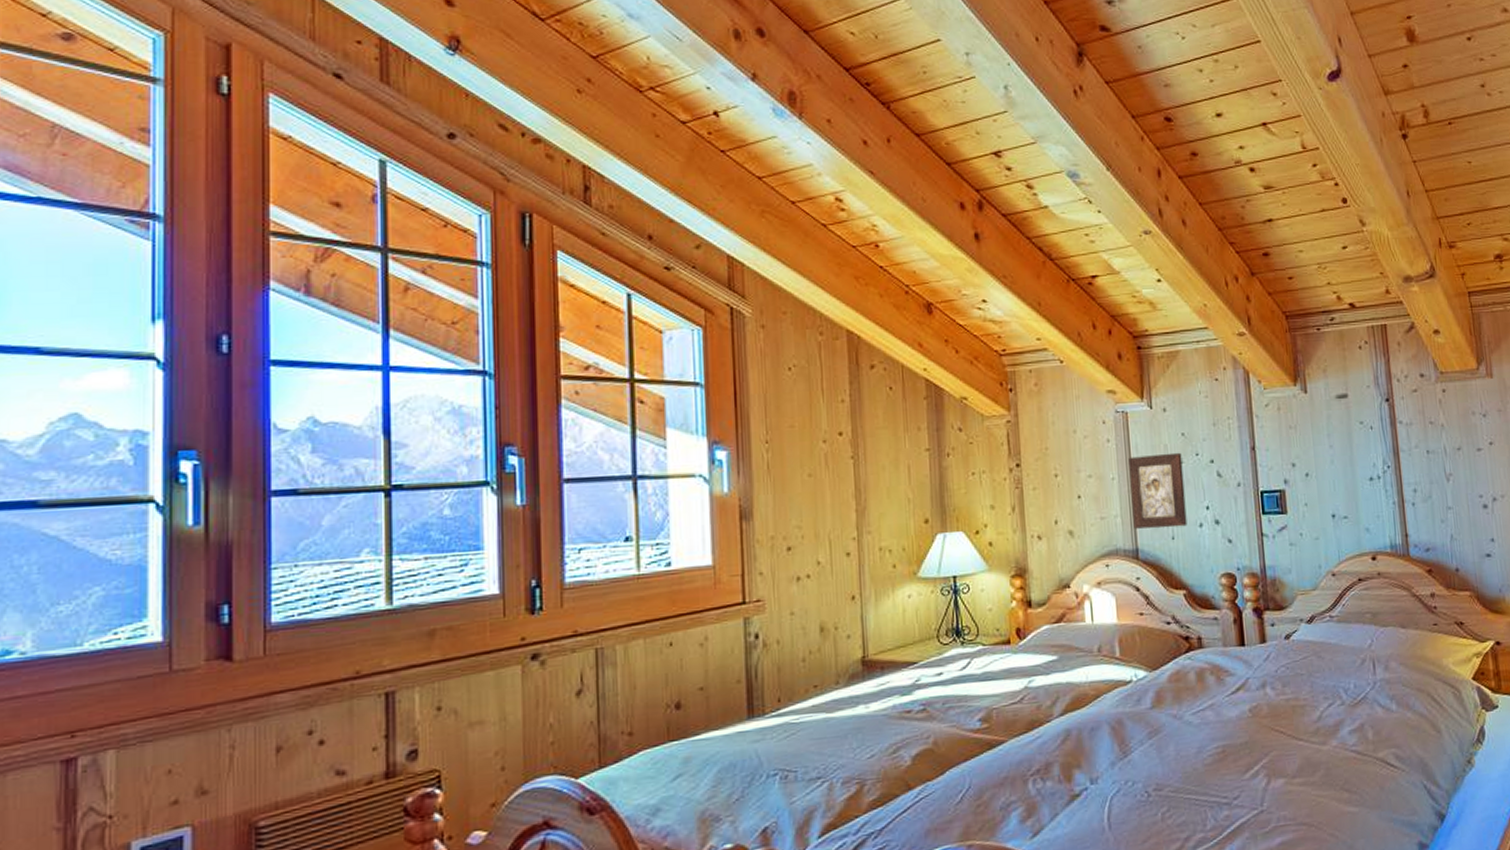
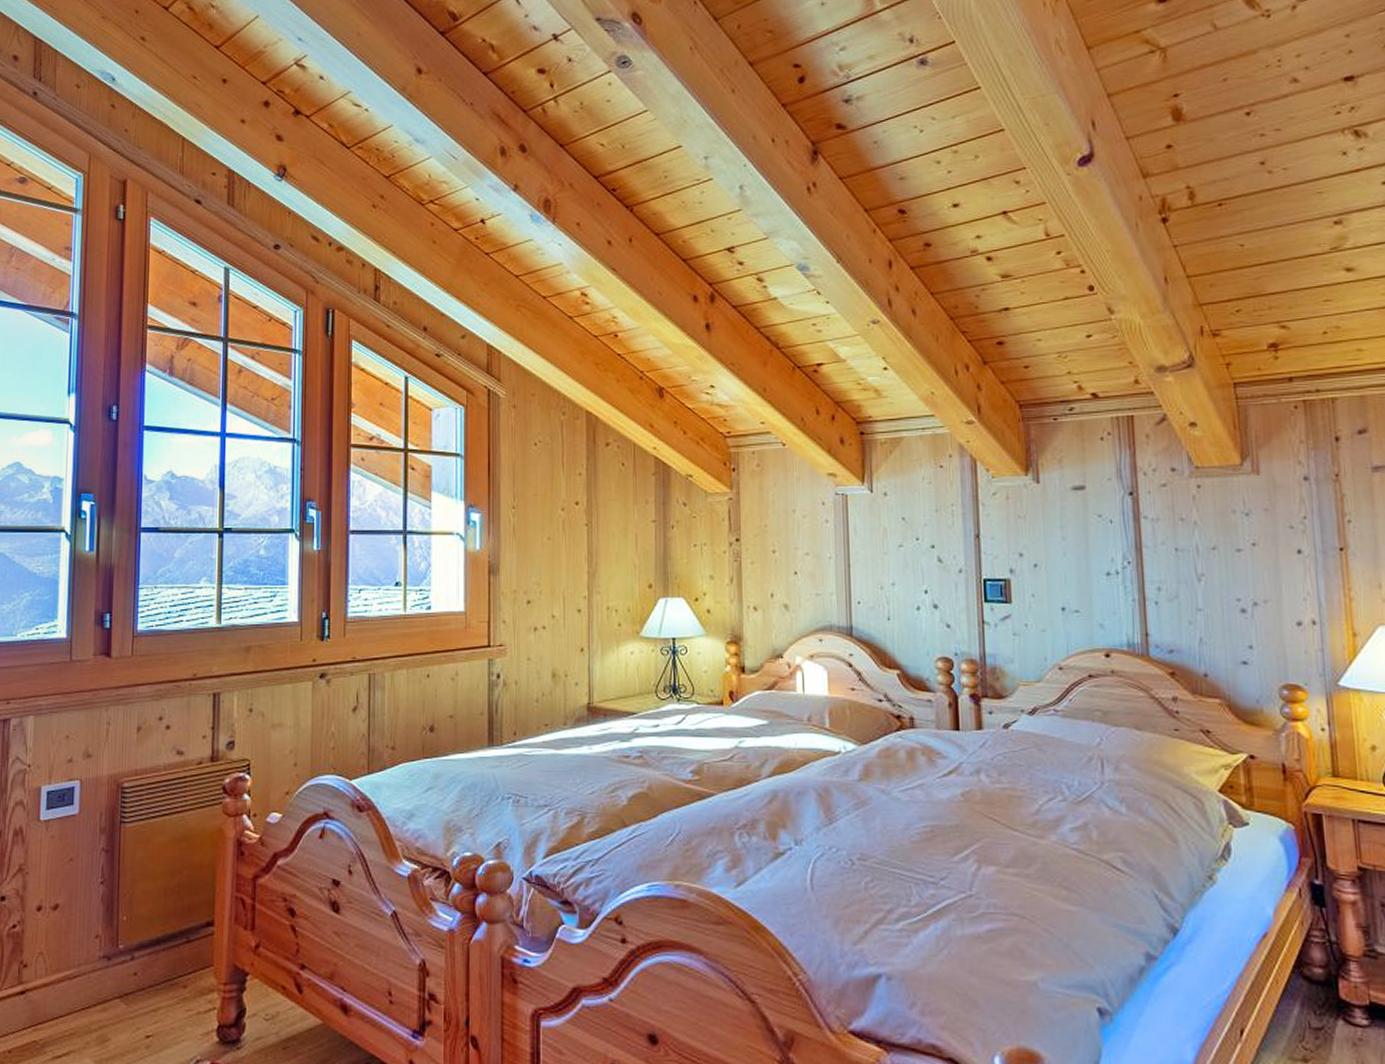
religious icon: present [1128,452,1188,529] -> none [846,536,904,609]

